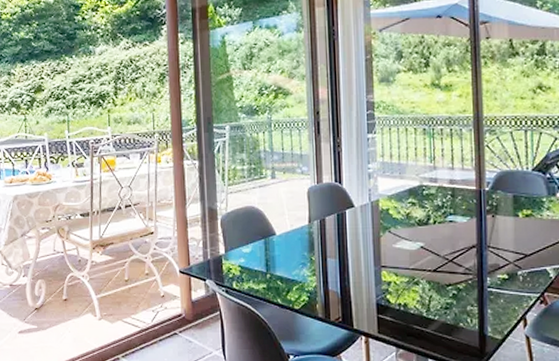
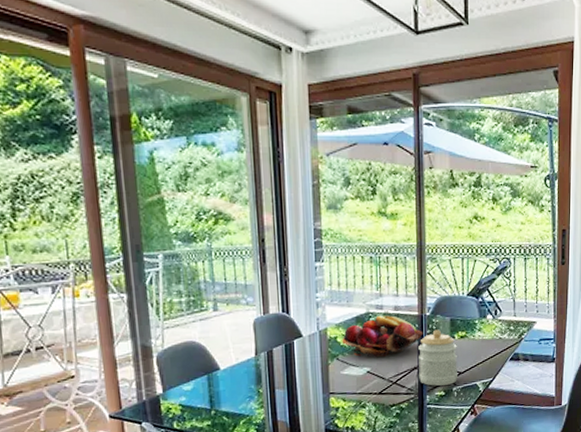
fruit basket: none [394,188,482,233] -> present [342,315,423,358]
jar: none [477,206,523,268] -> present [418,329,457,386]

